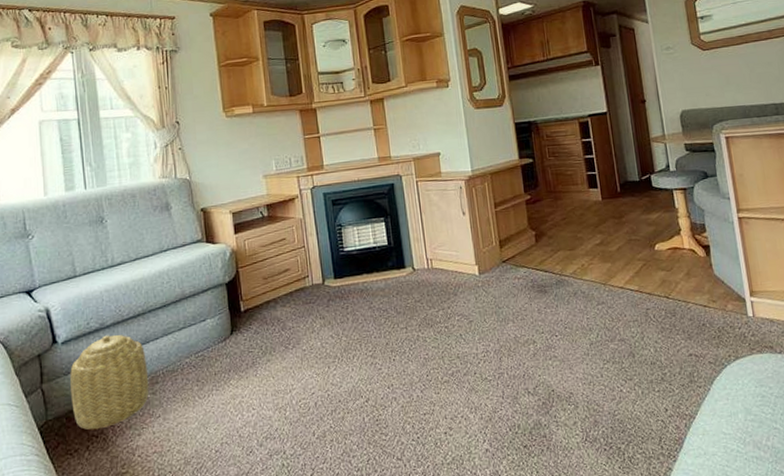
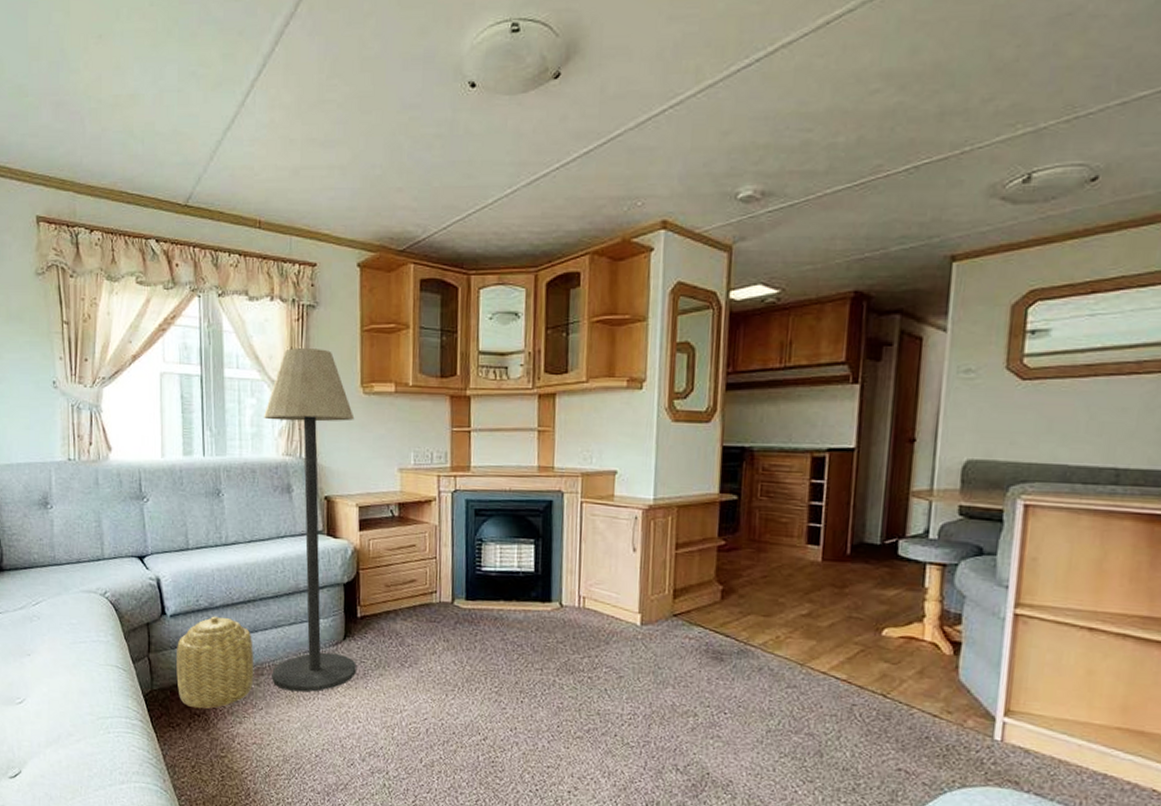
floor lamp: none [138,84,245,393] -> present [263,348,356,693]

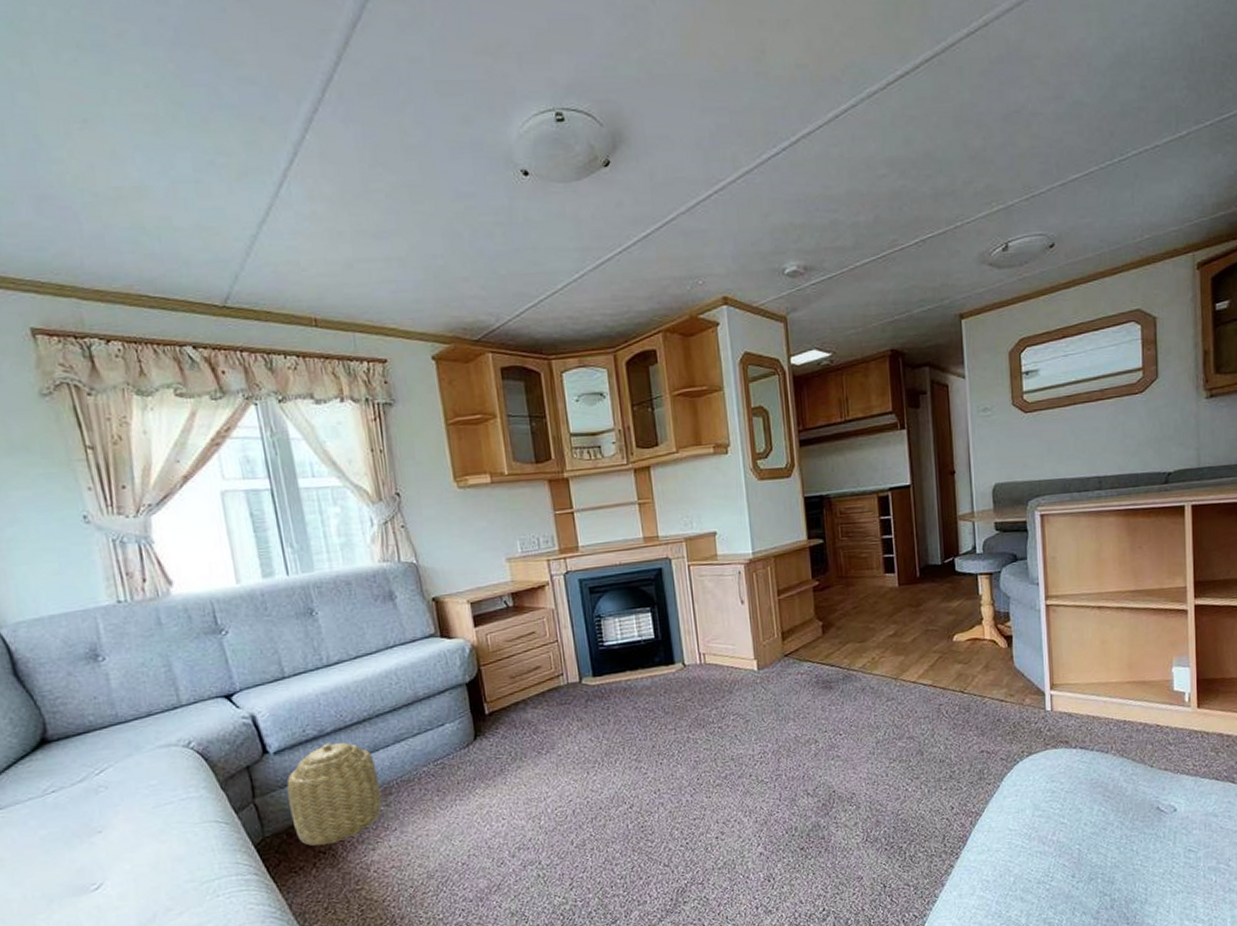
floor lamp: present [263,348,356,693] -> none [350,447,493,804]

